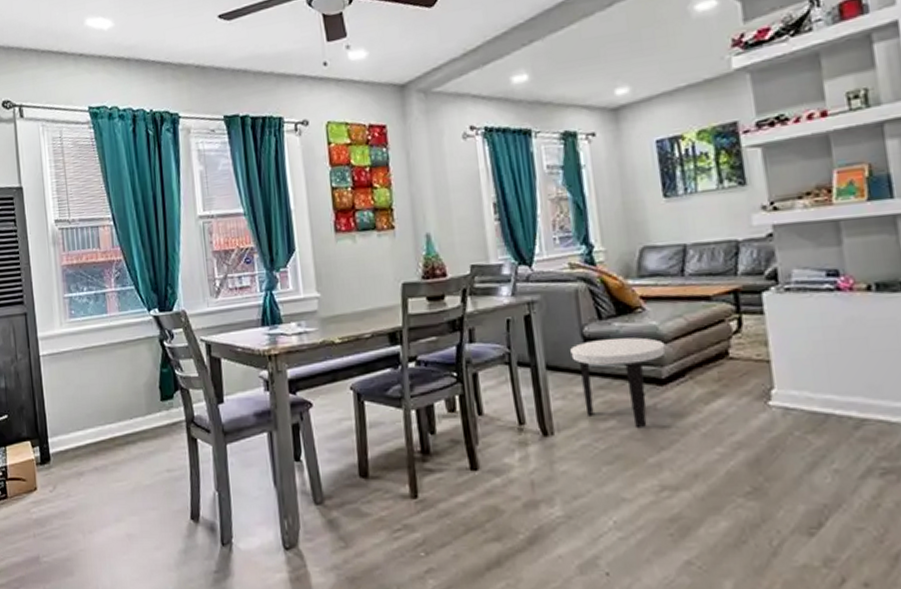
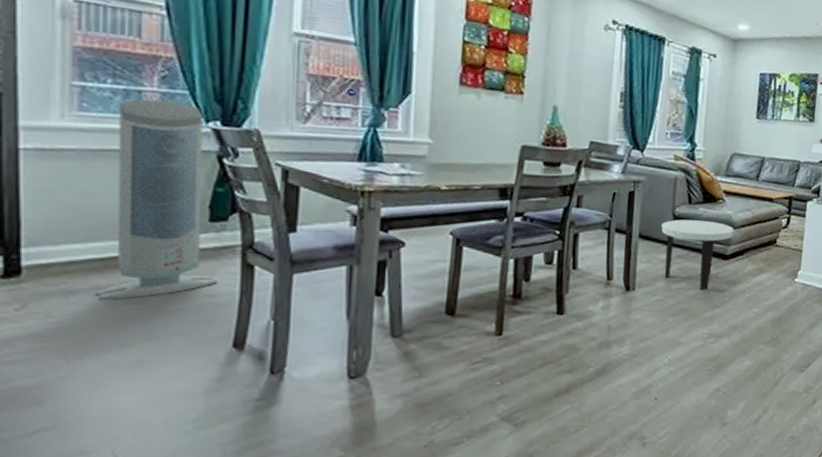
air purifier: none [93,297,173,479] -> present [96,99,217,300]

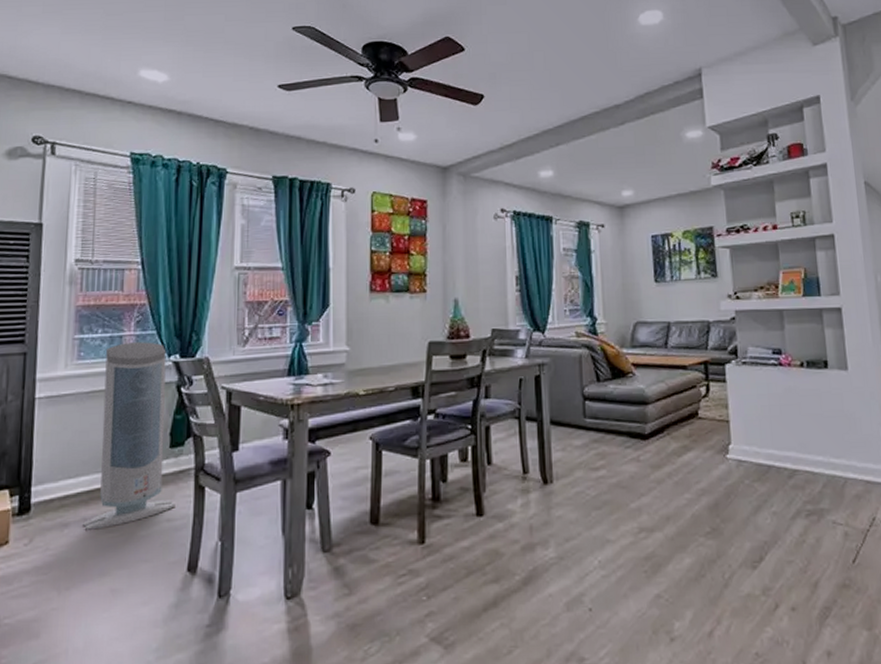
side table: present [661,219,734,290] -> none [572,398,650,476]

